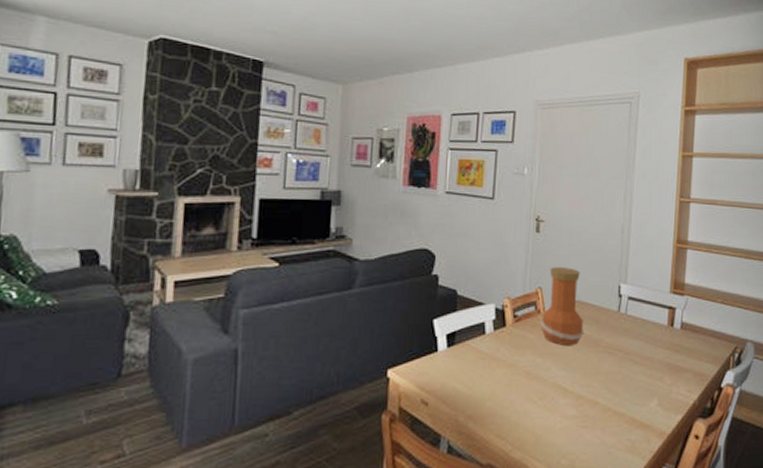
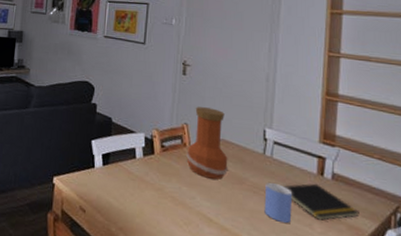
mug: none [619,341,646,380] -> present [264,183,293,223]
notepad: none [637,335,704,372] -> present [283,183,359,221]

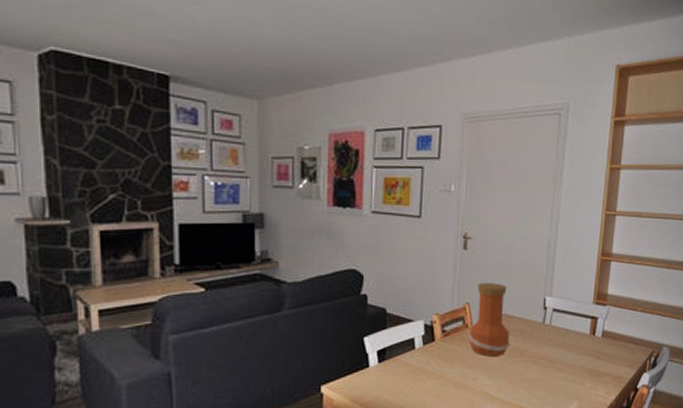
mug: present [264,183,293,223] -> none [542,350,568,385]
notepad: present [283,183,359,221] -> none [560,343,622,376]

